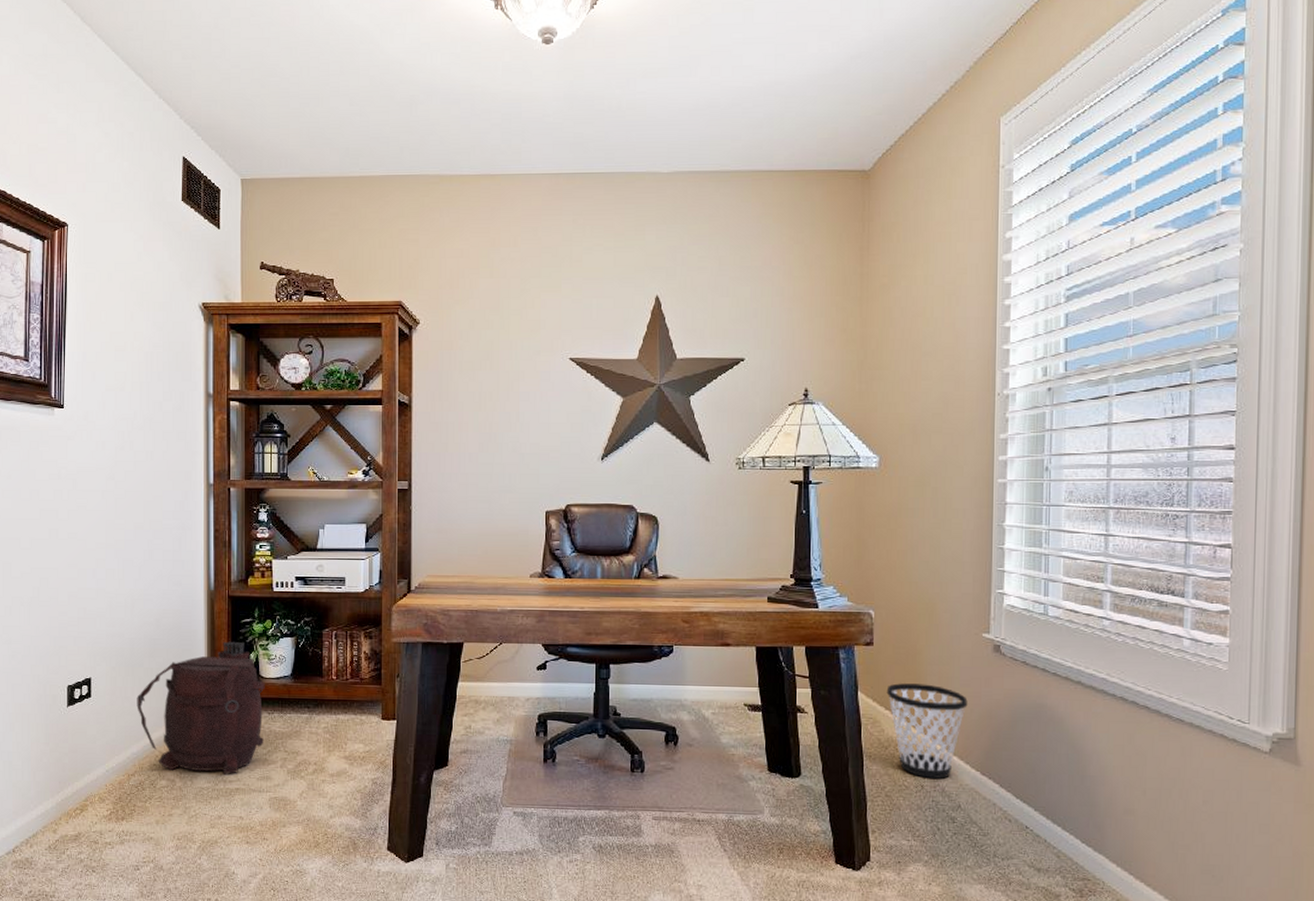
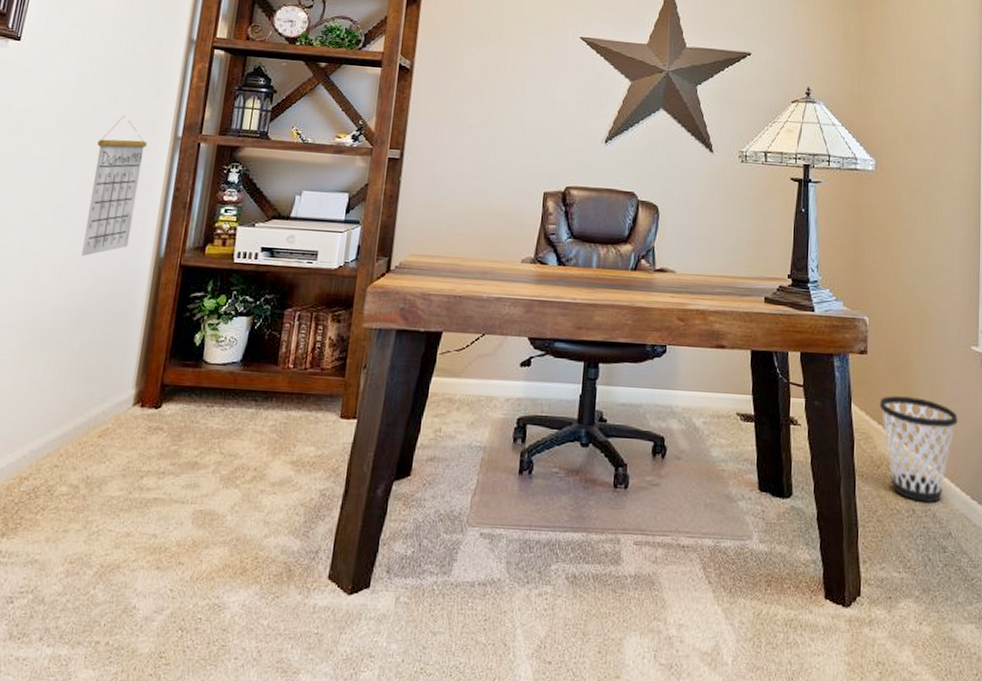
backpack: present [137,641,265,775] -> none [46,318,209,481]
calendar: none [143,468,185,594] -> present [81,115,148,257]

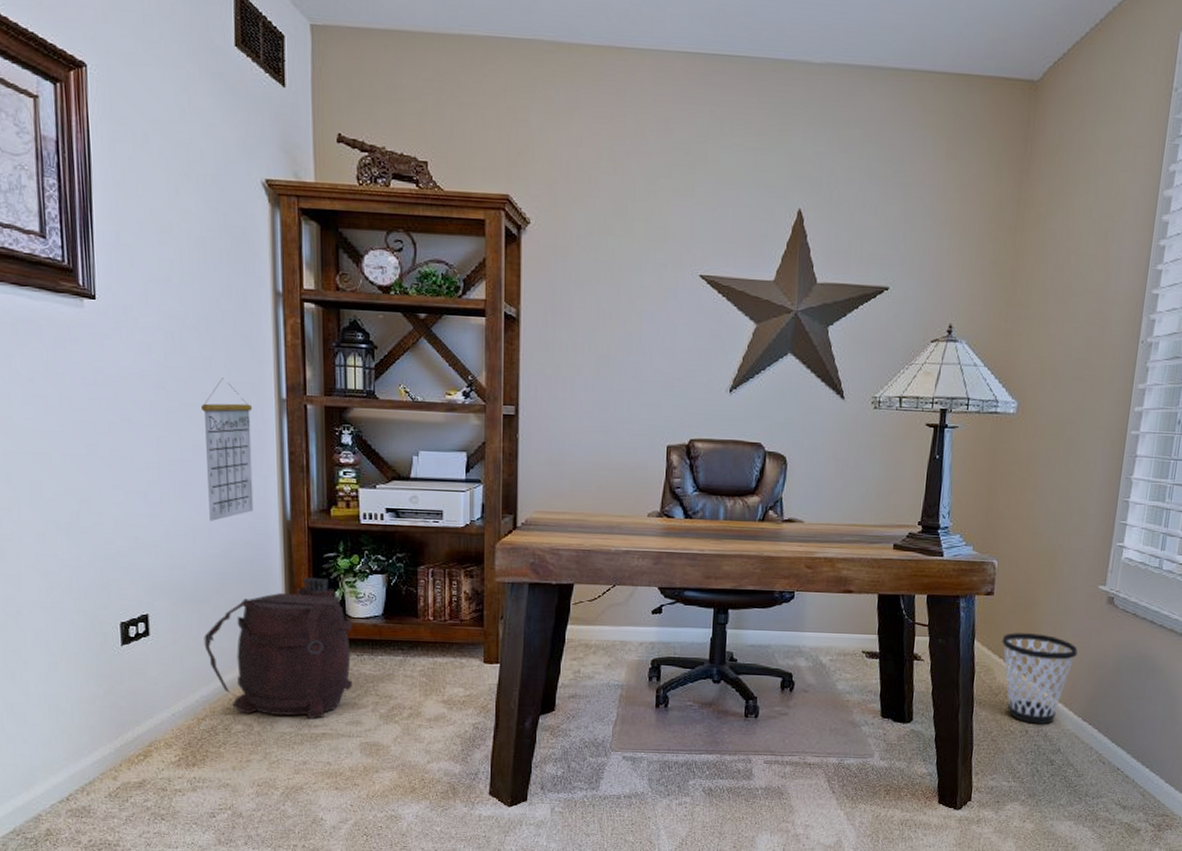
backpack: none [46,318,209,481] -> present [204,577,353,720]

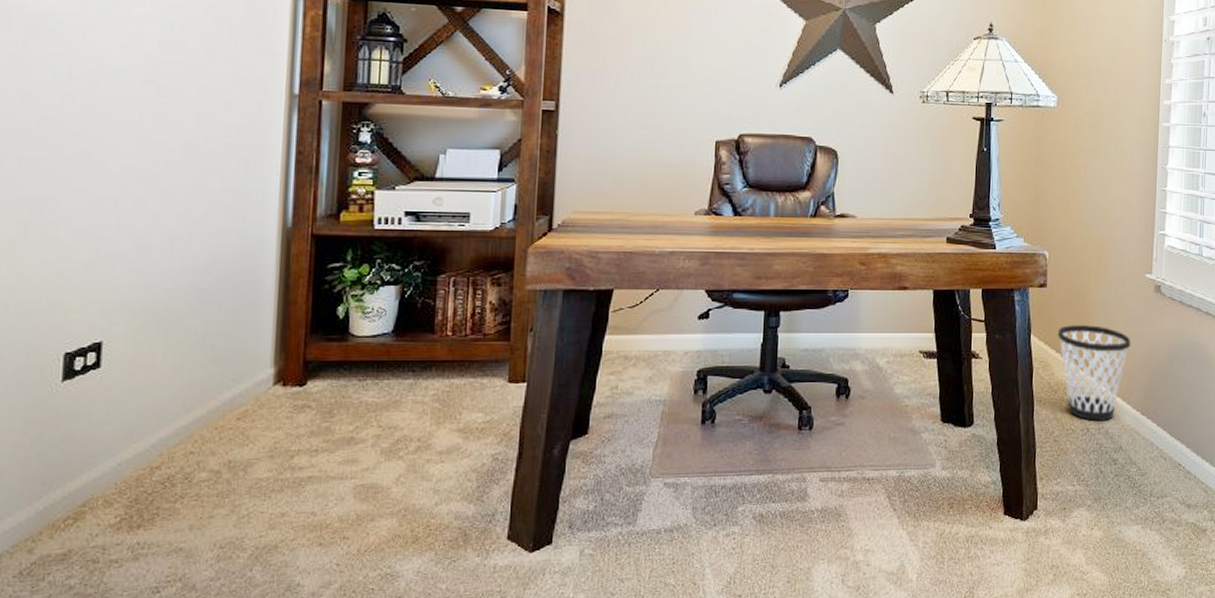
calendar: present [201,378,254,522] -> none [193,72,259,231]
backpack: present [204,577,353,720] -> none [169,291,357,461]

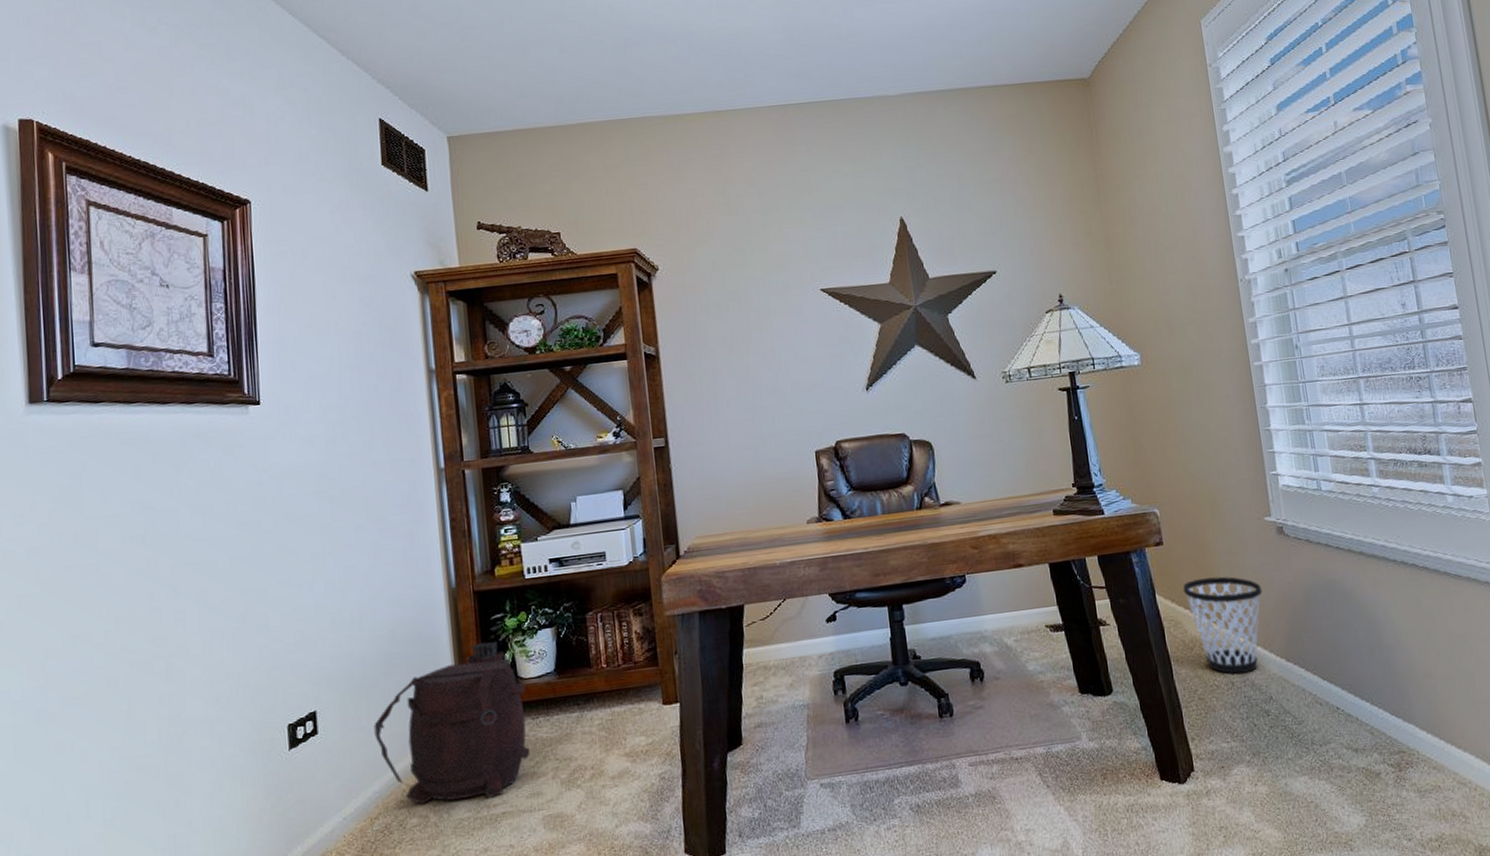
backpack: none [169,291,357,461] -> present [374,642,530,805]

